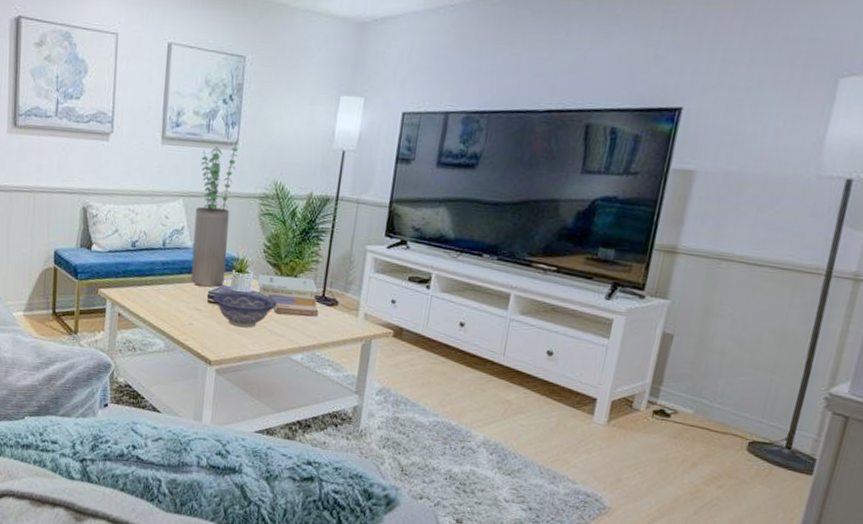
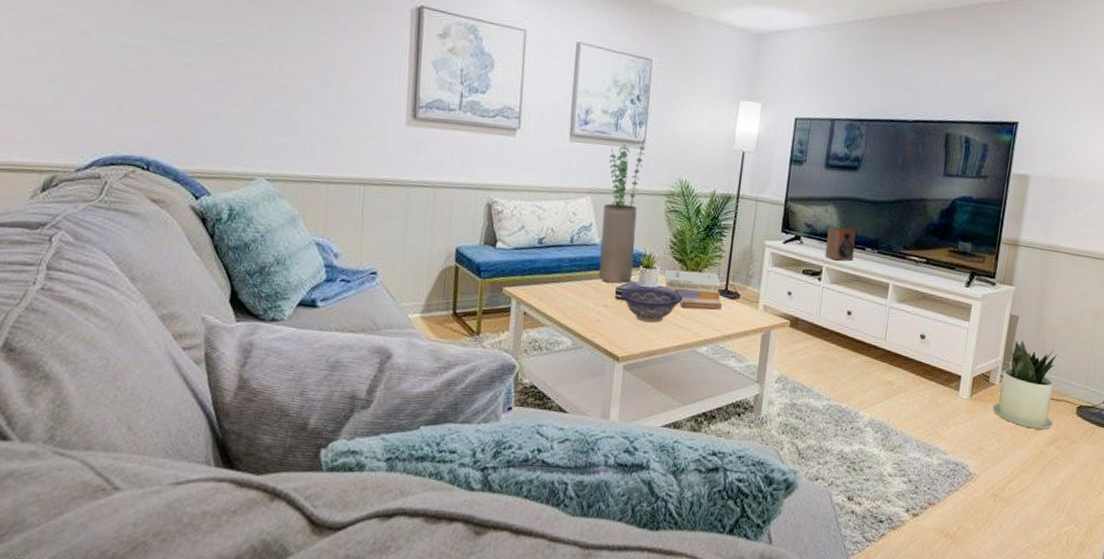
speaker: none [434,231,472,269] -> present [825,227,856,261]
planter: none [635,362,724,466] -> present [992,340,1057,430]

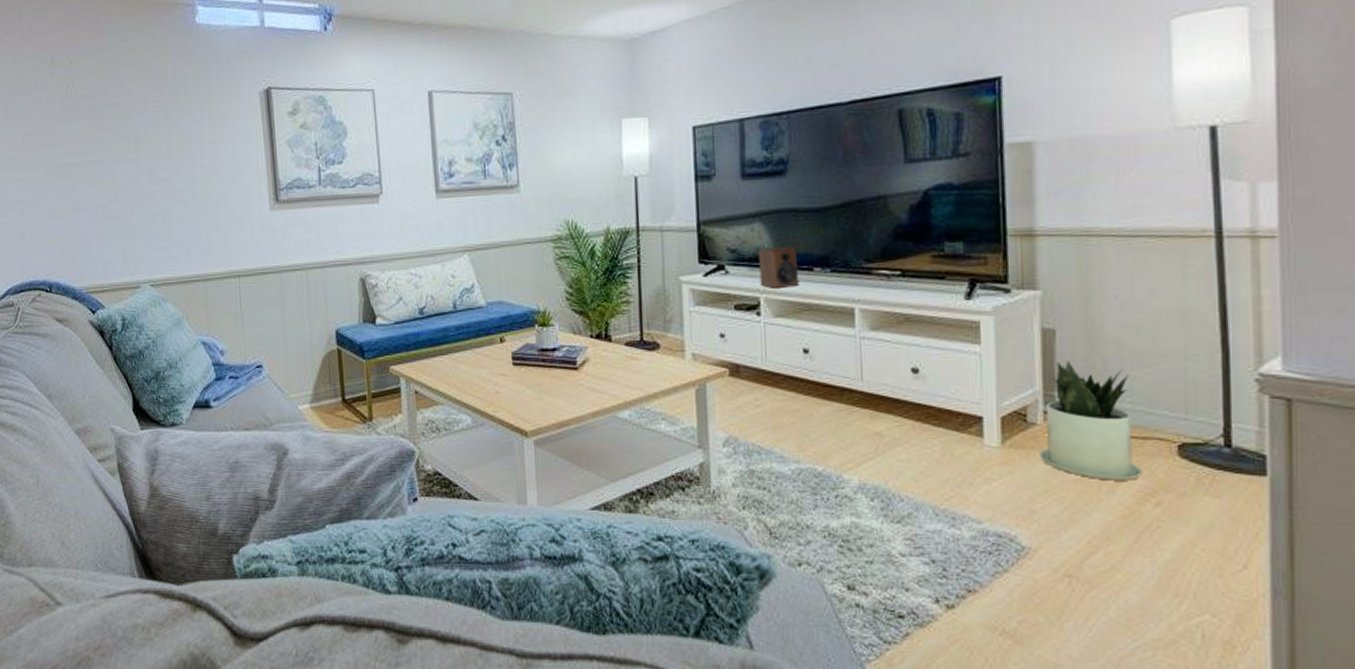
vase: present [598,140,645,284] -> none [482,183,528,349]
decorative bowl: present [619,285,683,323] -> none [516,346,591,389]
books: present [664,269,722,310] -> none [564,322,640,368]

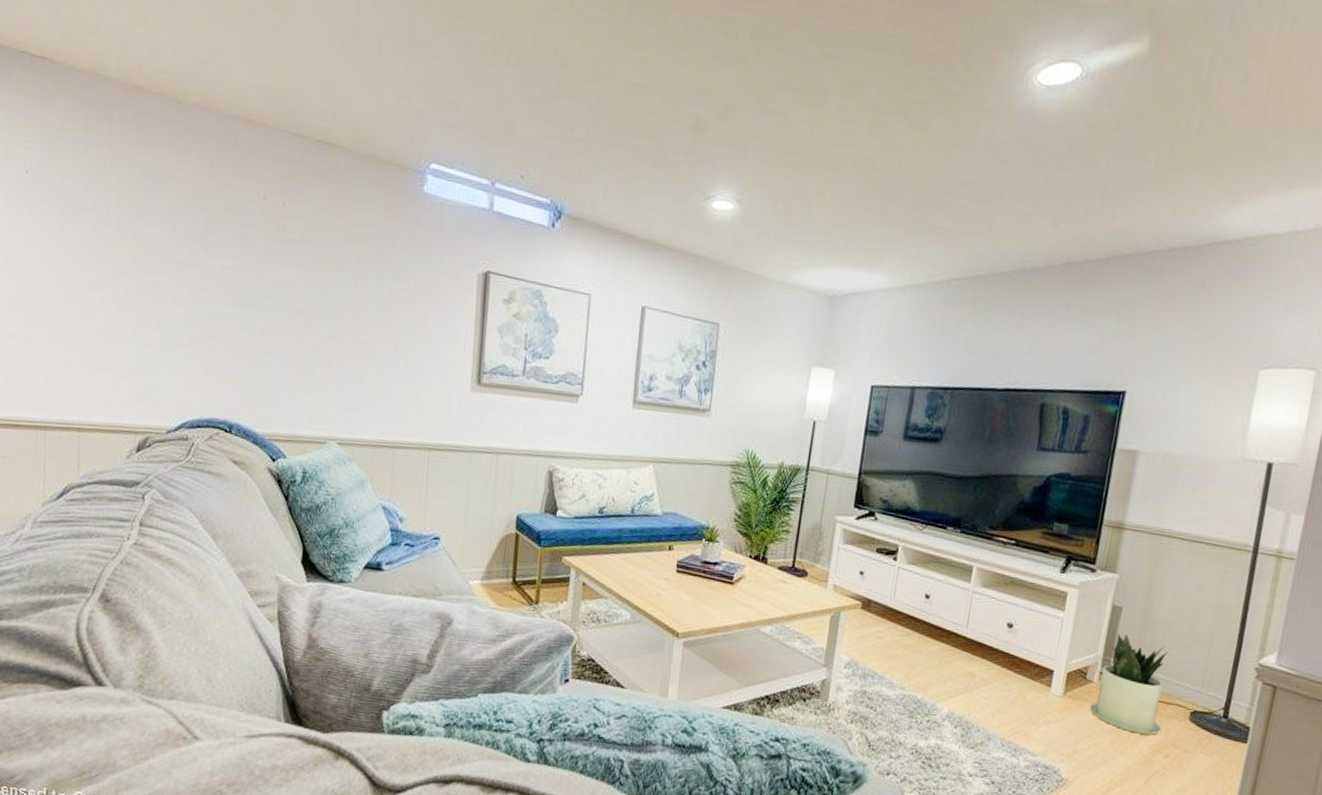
speaker: present [758,246,799,288] -> none [901,503,937,541]

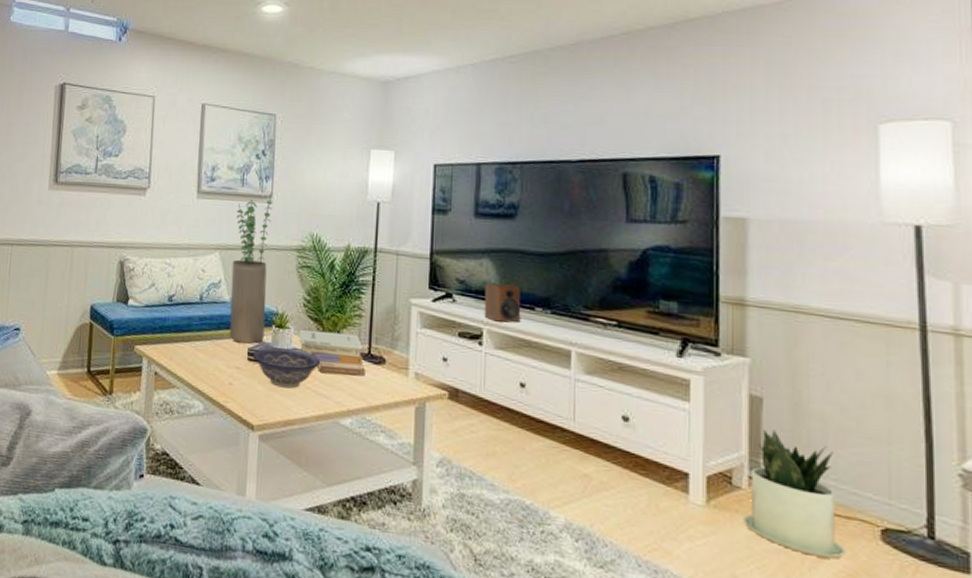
vase: none [659,407,710,557] -> present [229,194,272,345]
decorative bowl: none [680,560,747,599] -> present [252,347,321,389]
books: none [727,543,788,588] -> present [299,329,365,377]
speaker: none [901,503,937,541] -> present [484,283,521,323]

